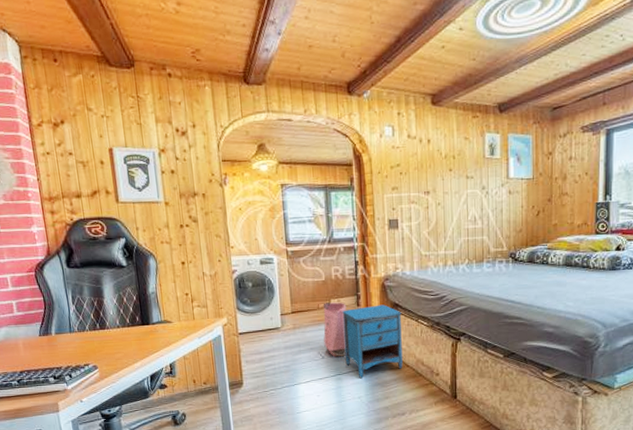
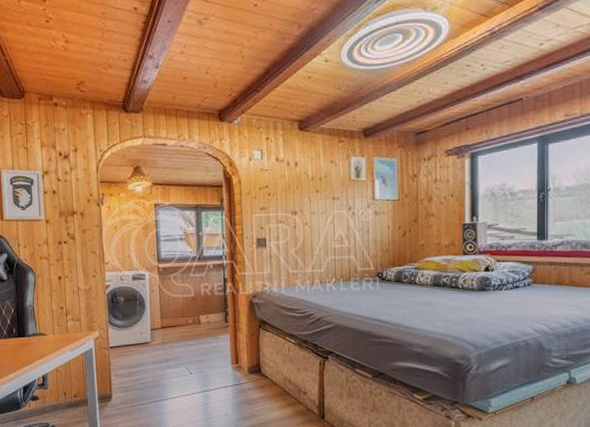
bag: present [323,302,347,357] -> none [192,318,215,373]
nightstand: present [342,304,403,379] -> none [210,321,270,396]

